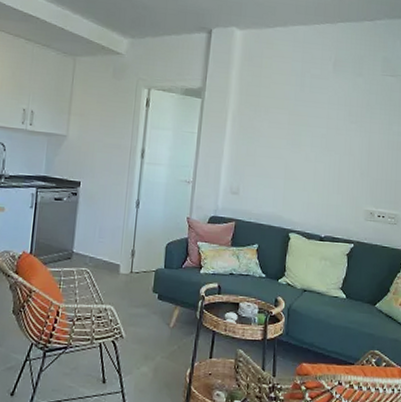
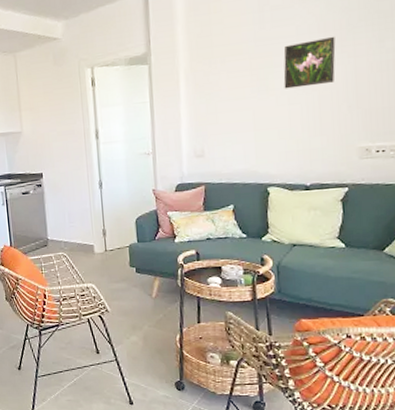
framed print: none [313,110,357,150] -> present [283,36,336,89]

